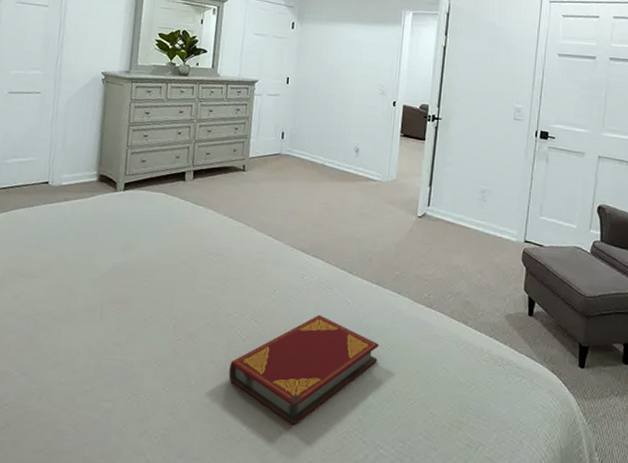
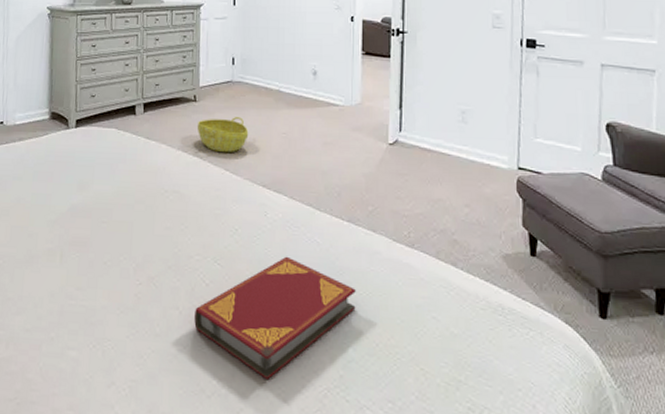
basket: none [243,187,293,220] -> present [197,117,249,153]

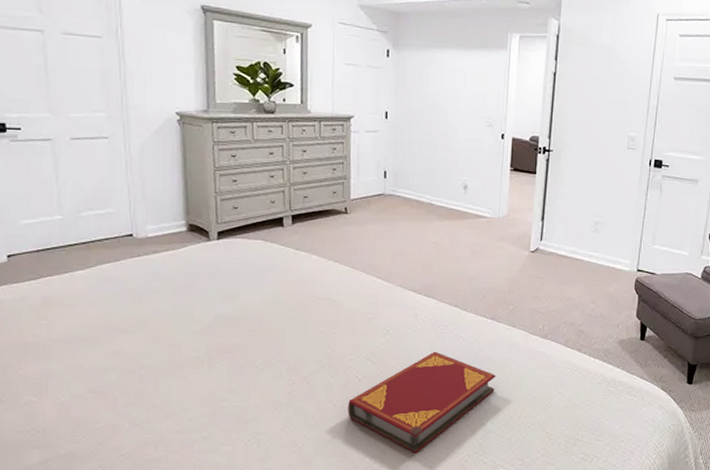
basket: present [197,117,249,153] -> none [348,228,400,262]

